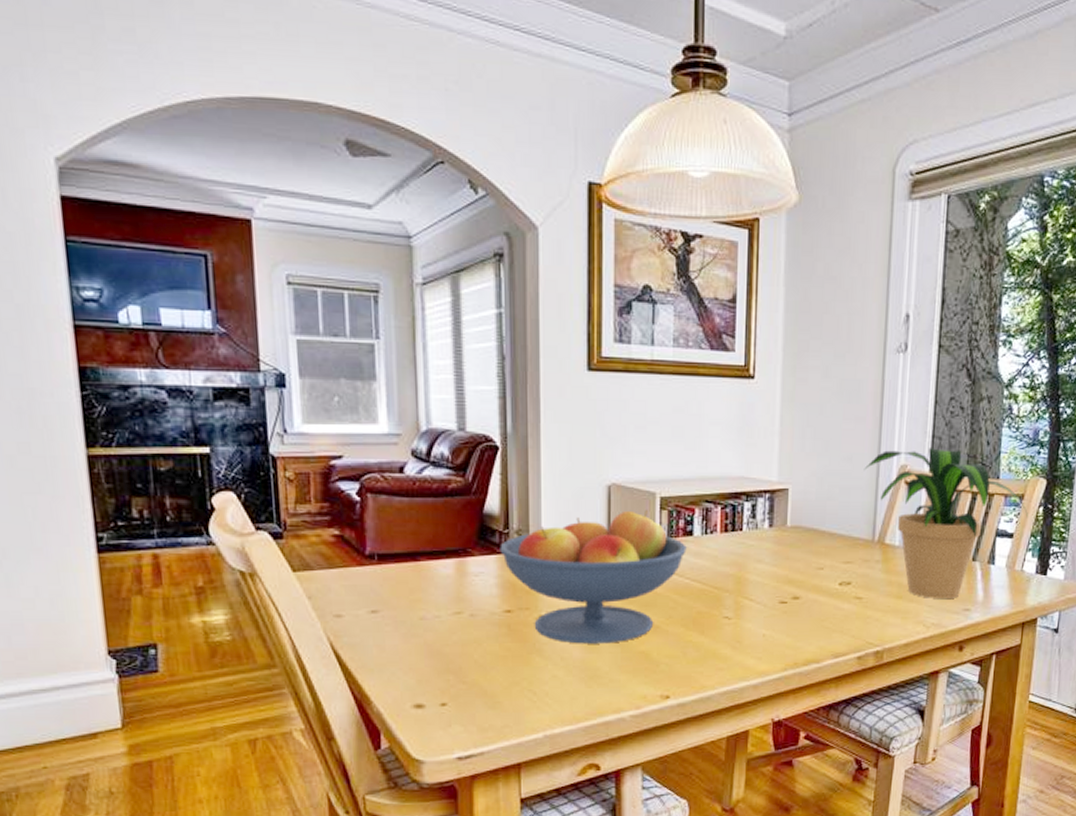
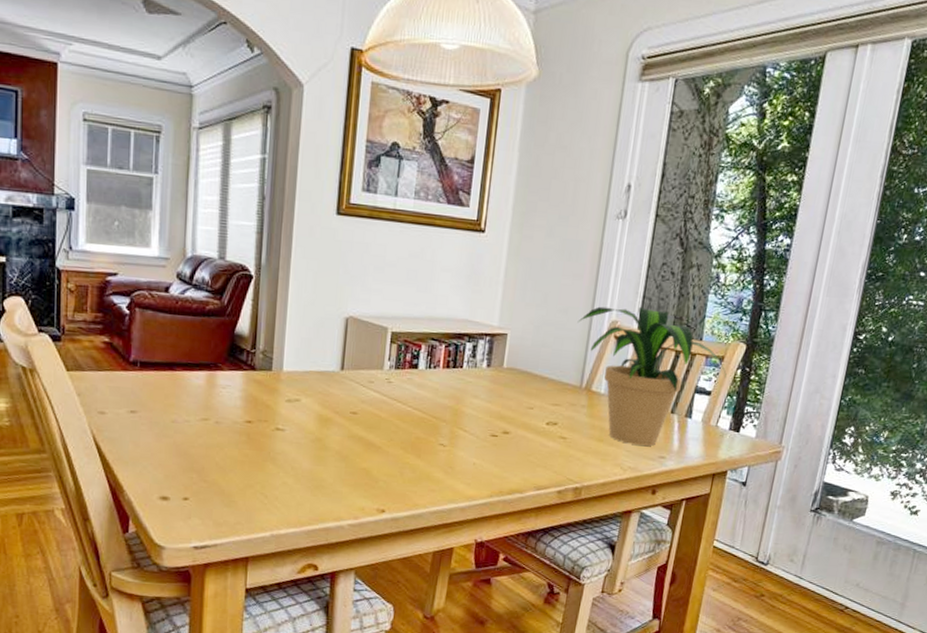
fruit bowl: present [500,509,687,644] -> none [246,341,412,459]

